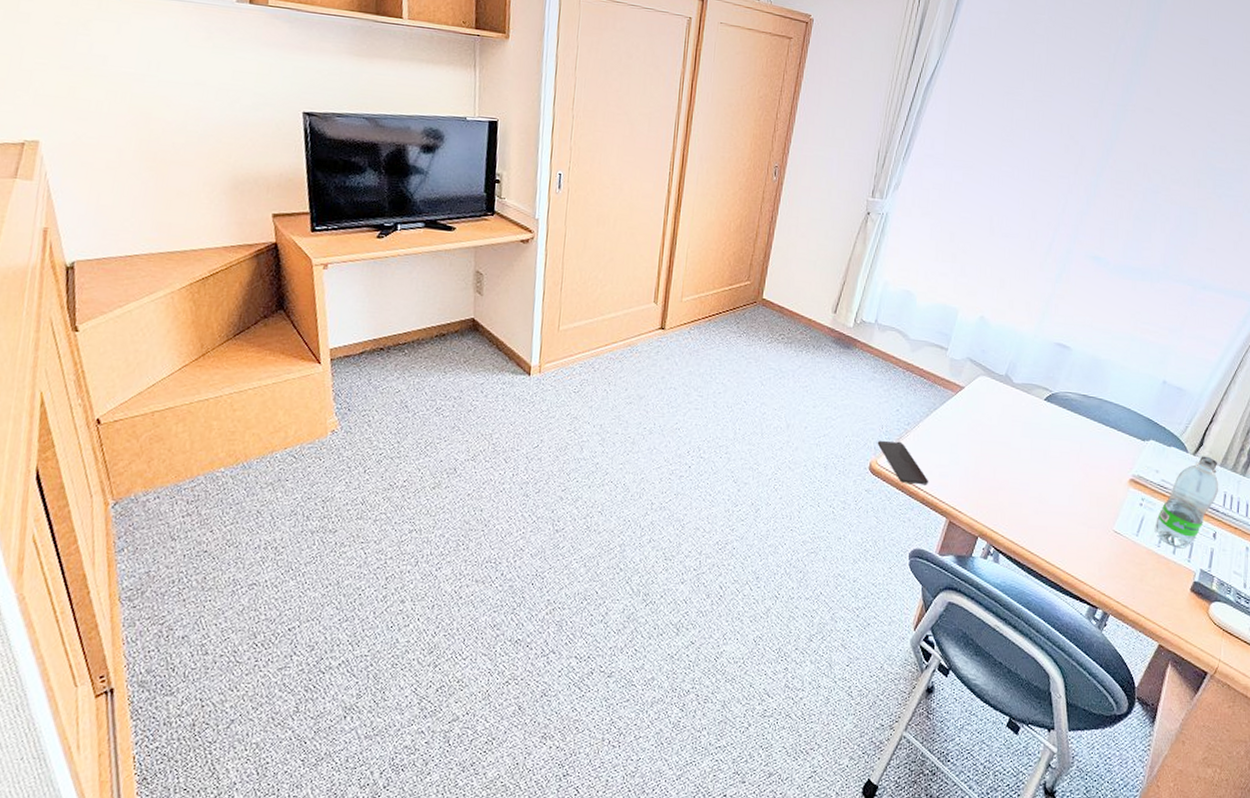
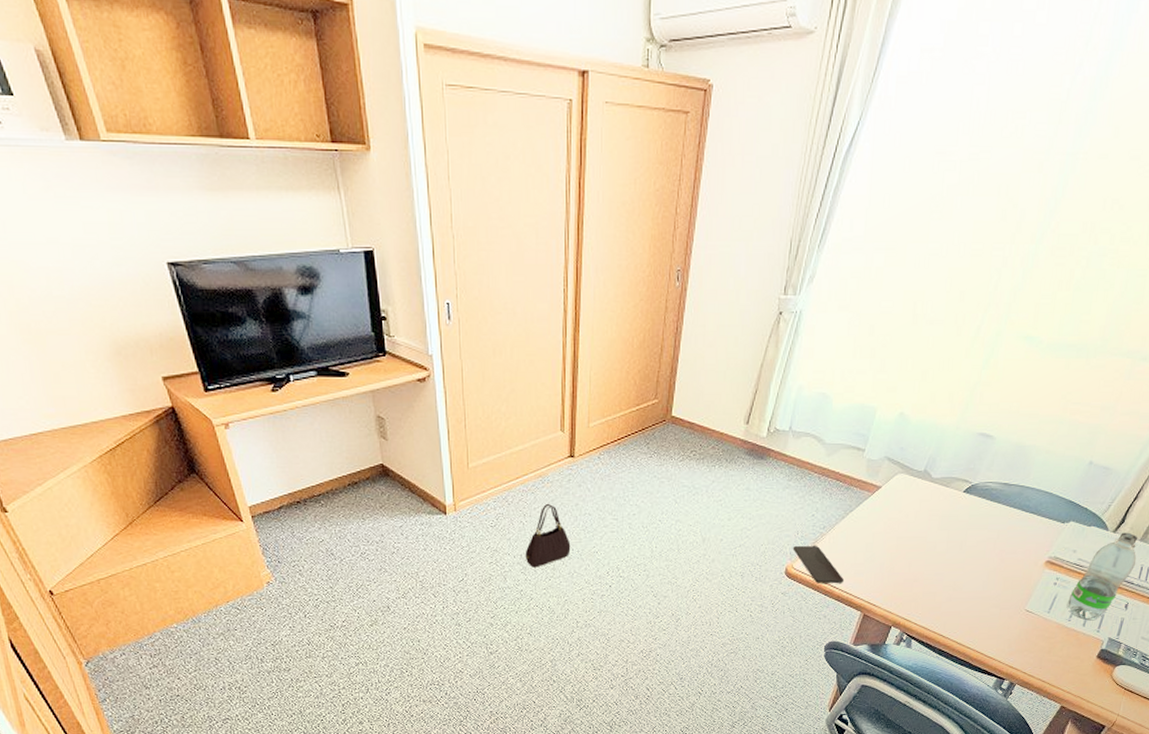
handbag: none [605,374,653,440] -> present [525,504,571,568]

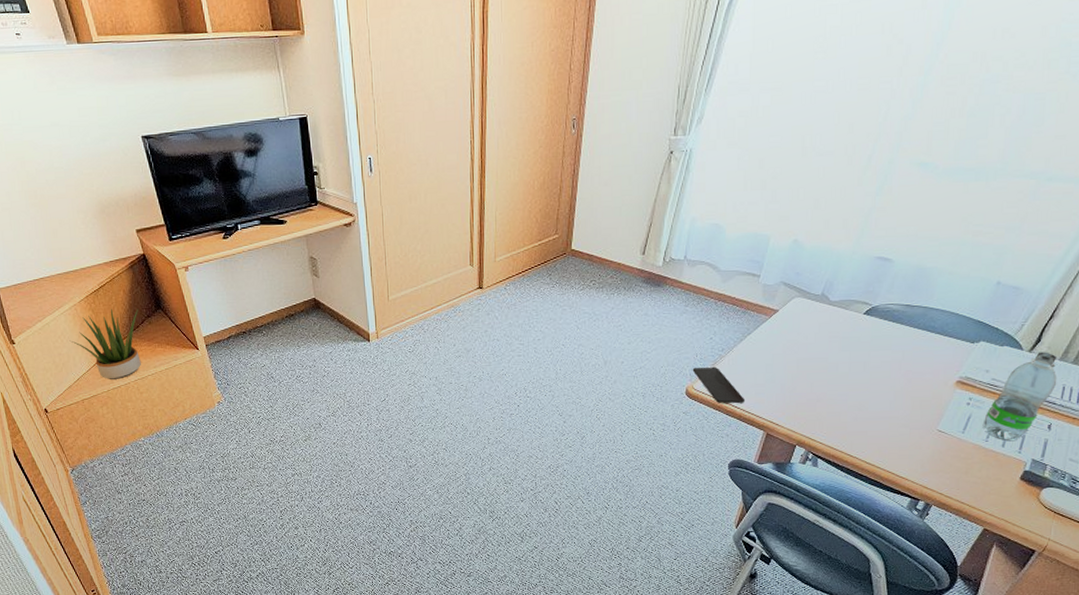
potted plant: none [79,472,172,556] -> present [69,308,141,379]
handbag: present [525,504,571,568] -> none [440,331,481,389]

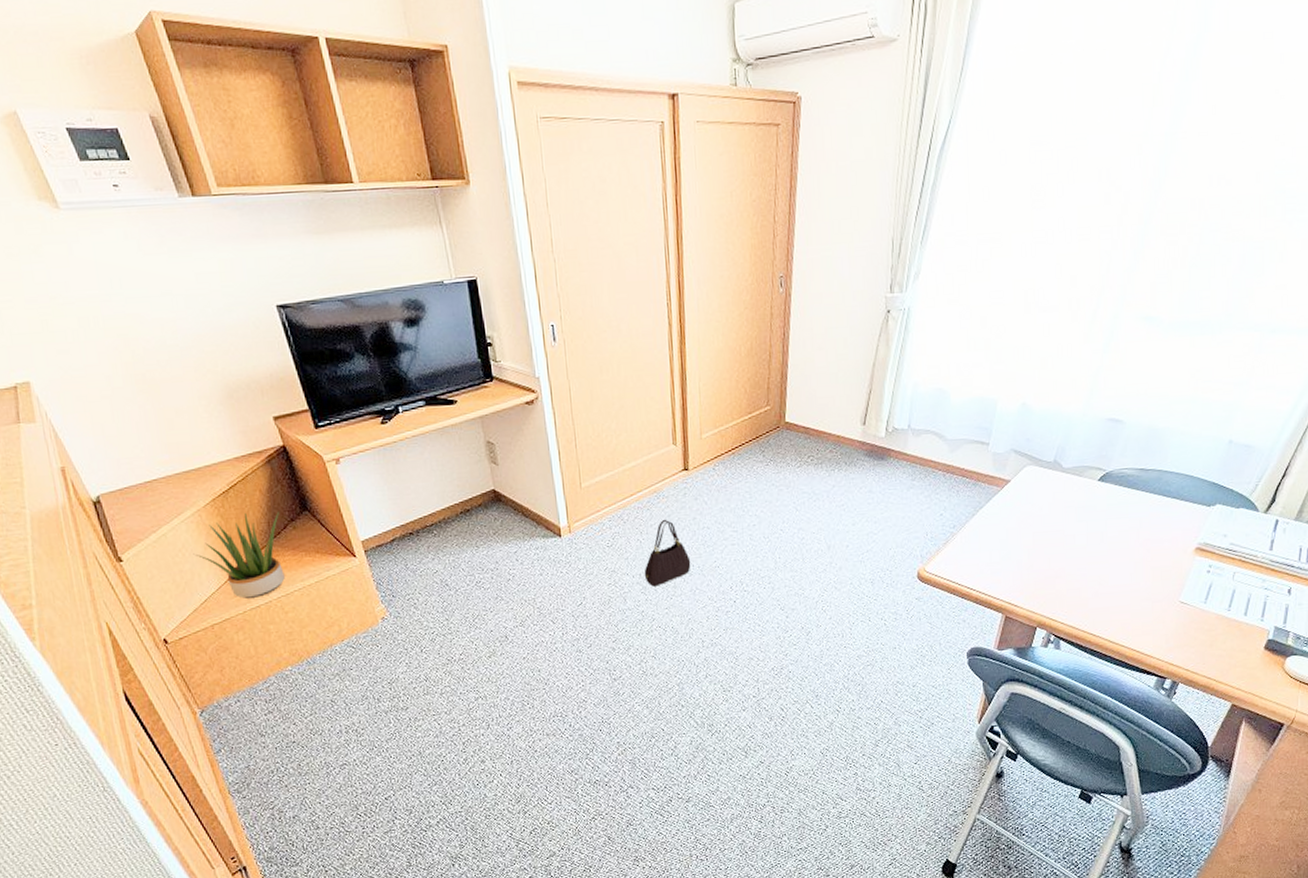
handbag: none [440,331,481,389] -> present [644,520,691,587]
smartphone: present [692,367,746,403] -> none [923,546,981,586]
bottle: present [982,352,1057,442] -> none [1224,512,1294,609]

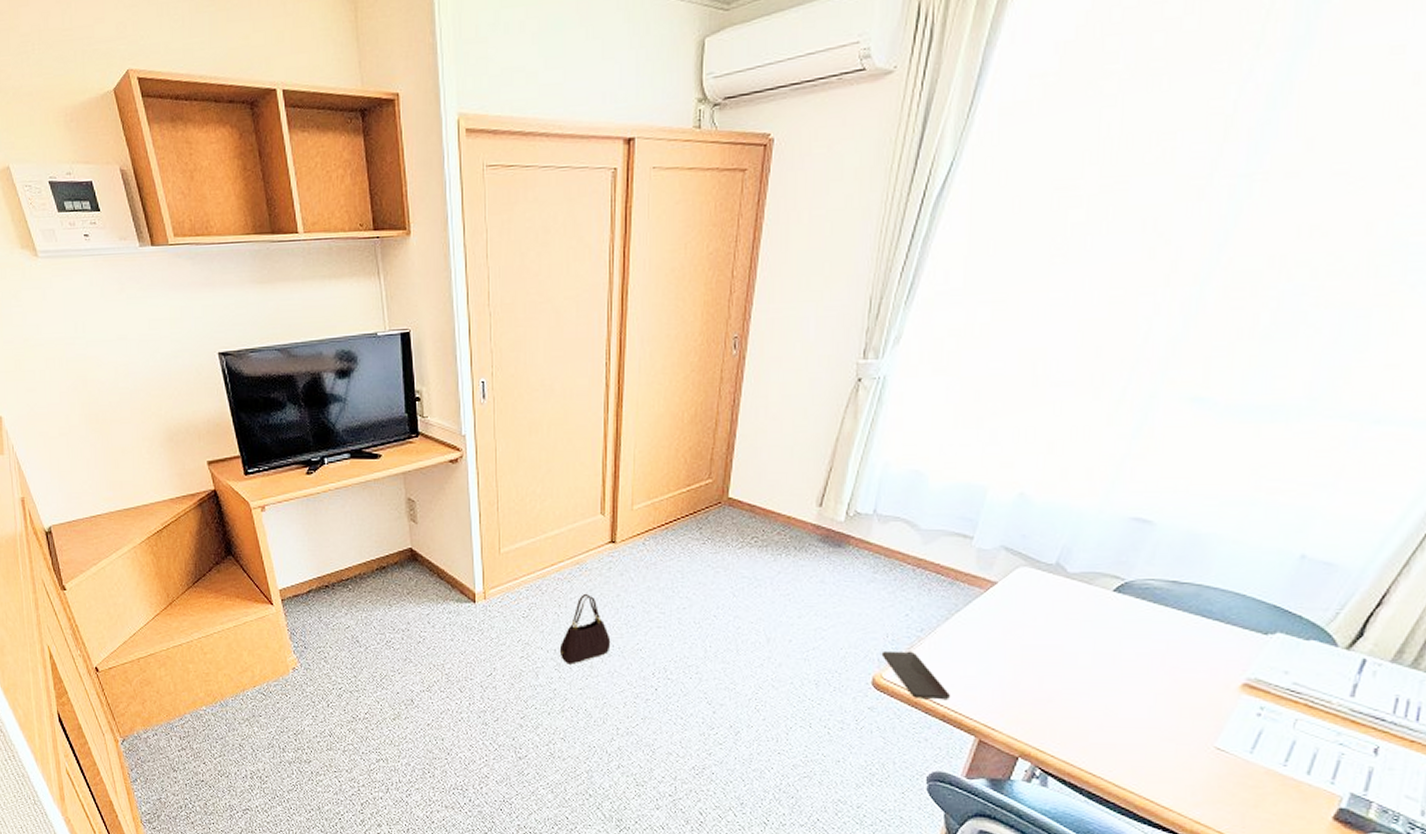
potted plant: present [193,511,285,599] -> none [127,553,206,636]
smartphone: none [923,546,981,586] -> present [881,650,951,699]

